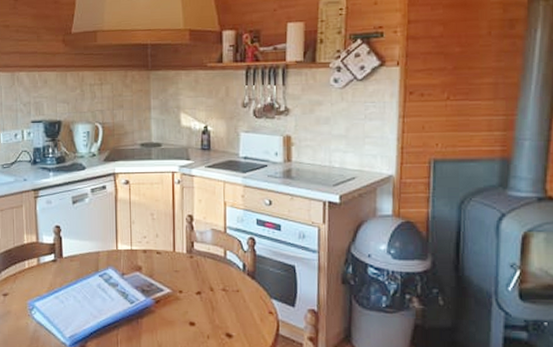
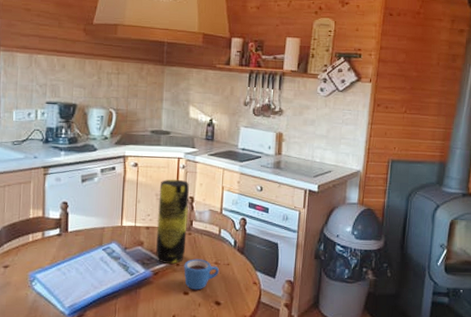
vase: none [154,196,188,291] -> present [156,179,189,264]
mug: none [187,285,227,321] -> present [184,259,219,290]

